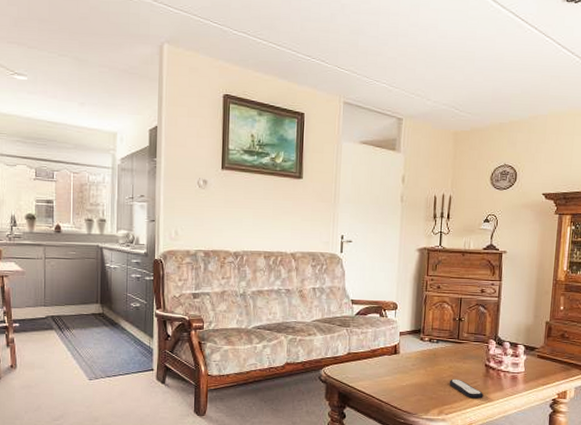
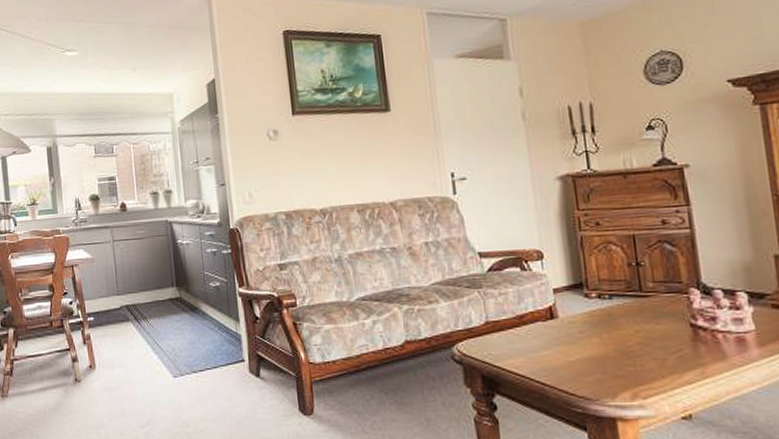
remote control: present [449,378,484,399] -> none [638,347,697,374]

